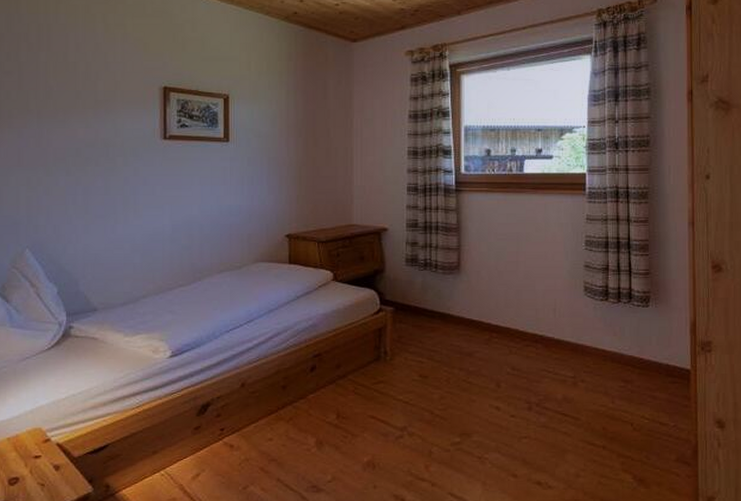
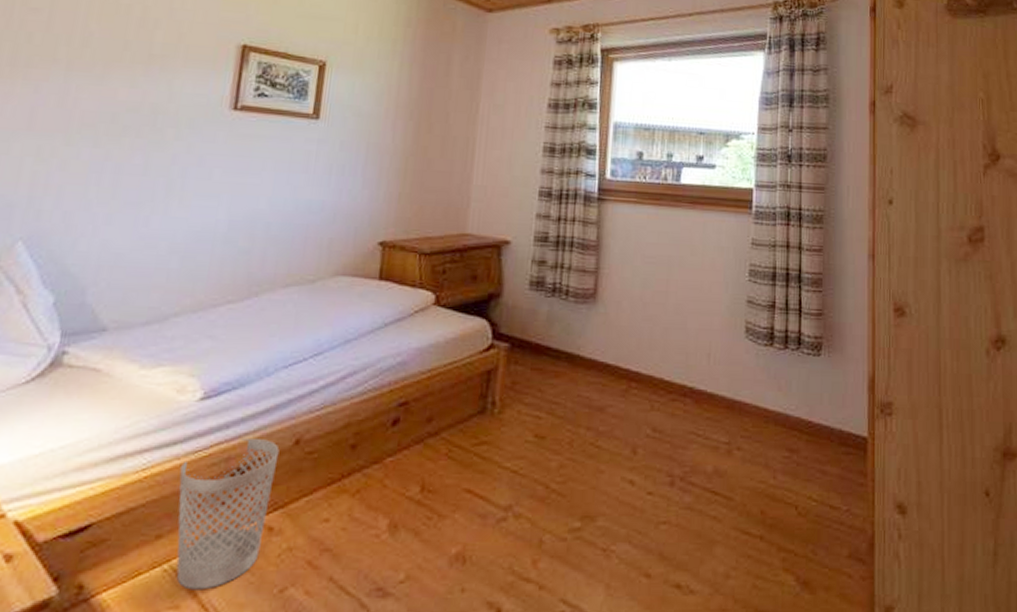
wastebasket: none [163,384,231,488] -> present [176,439,280,590]

